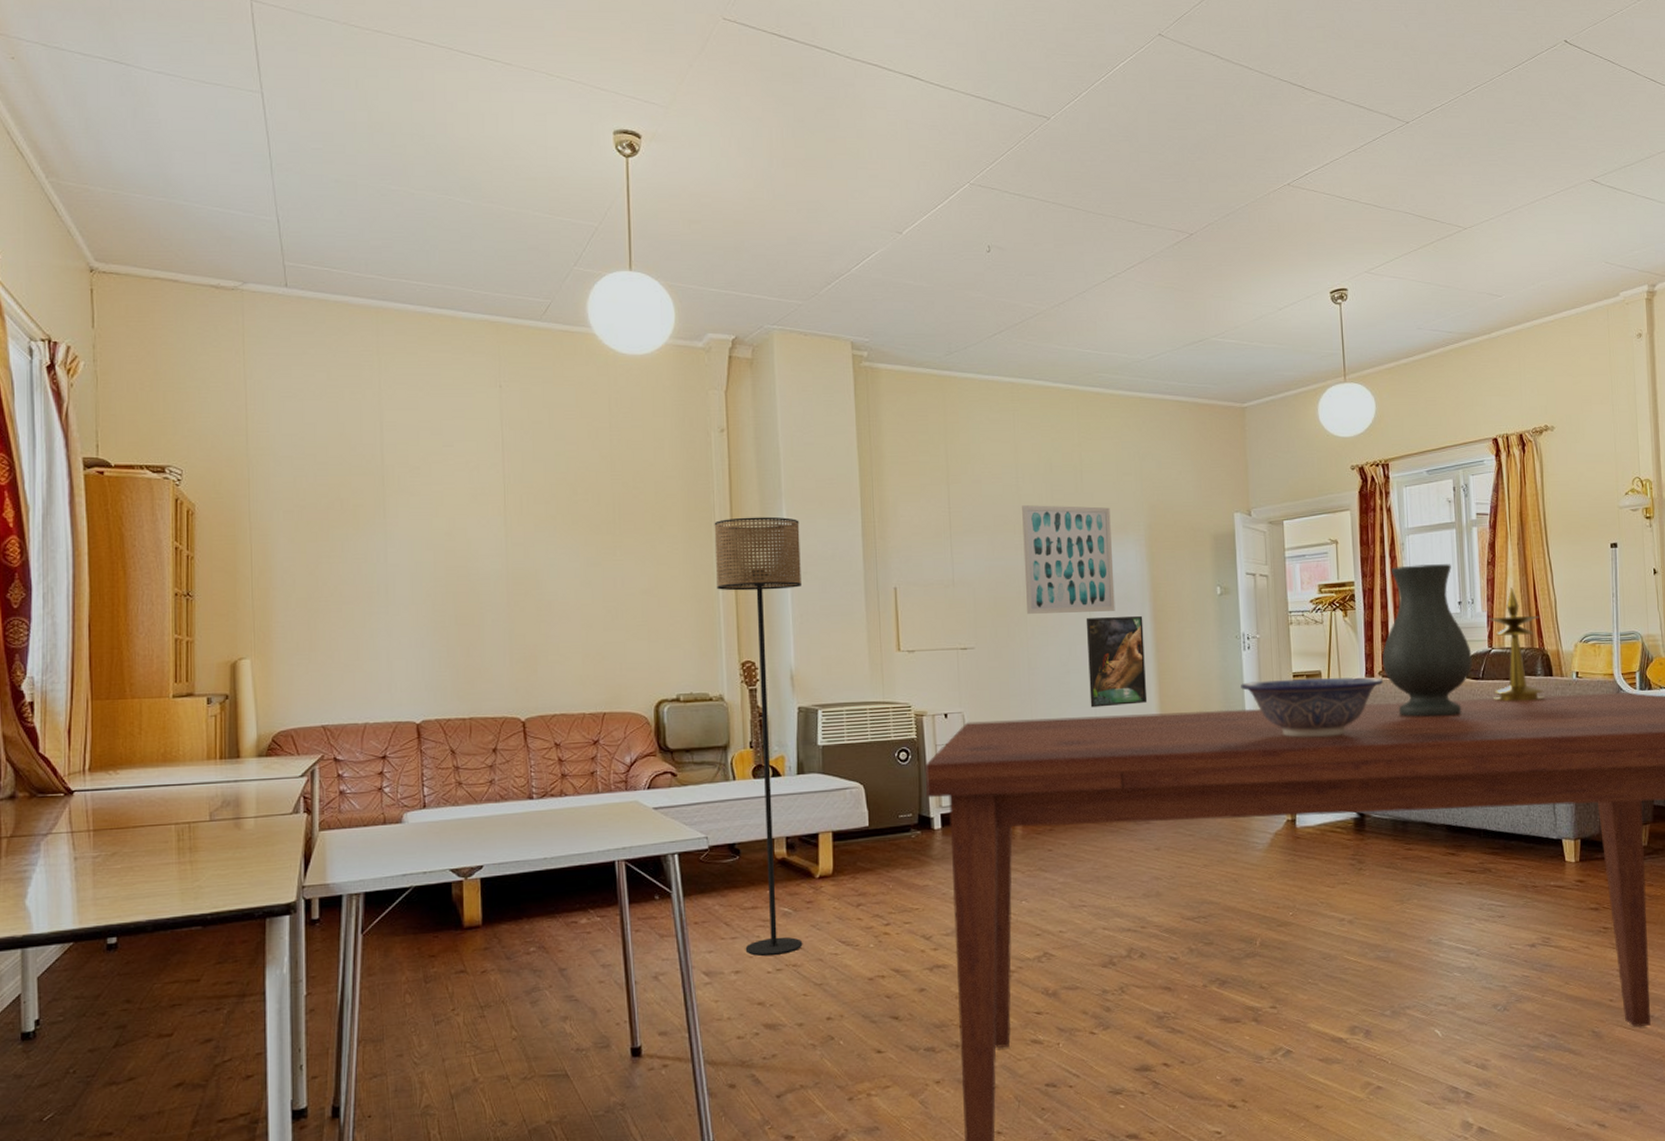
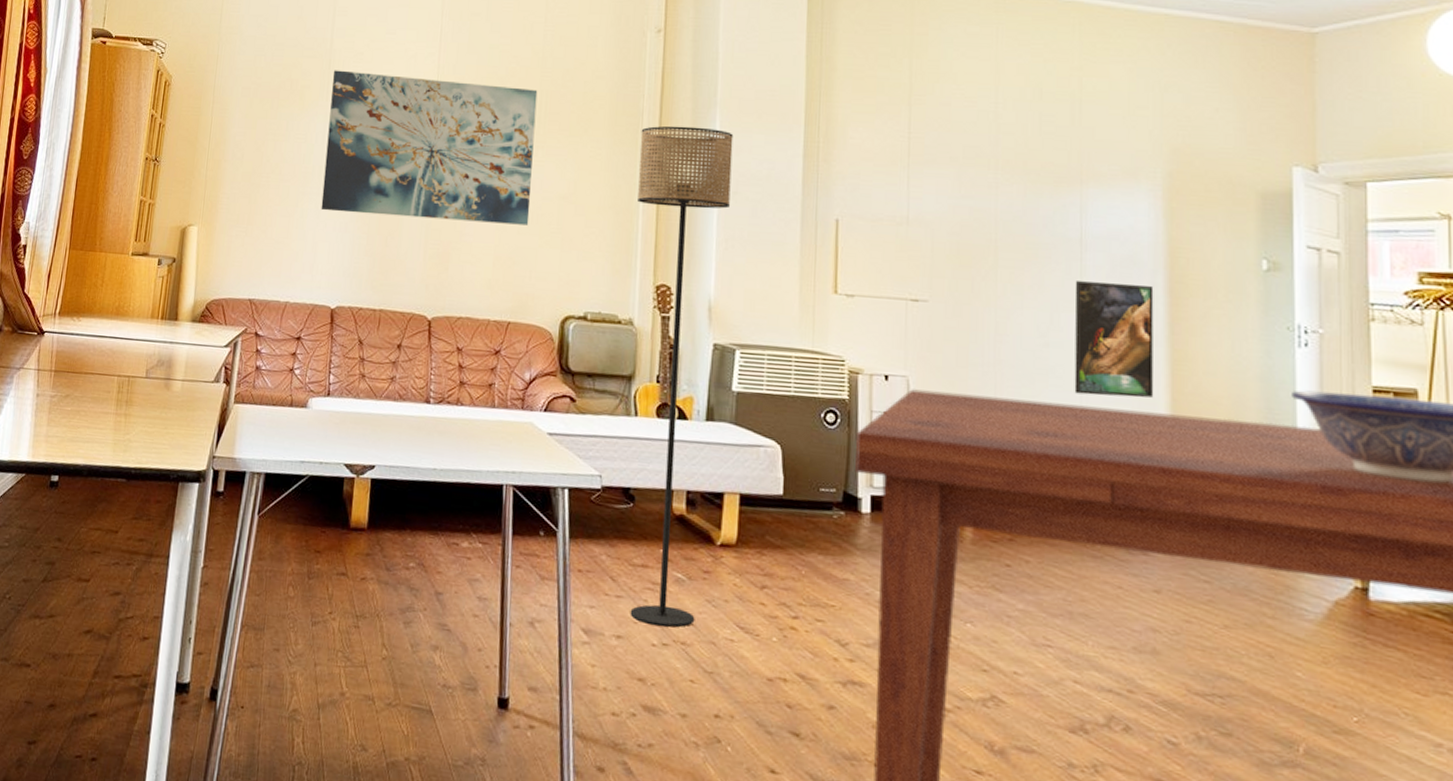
wall art: none [388,486,614,629] -> present [321,70,538,226]
wall art: present [1022,505,1115,614] -> none [997,136,1117,276]

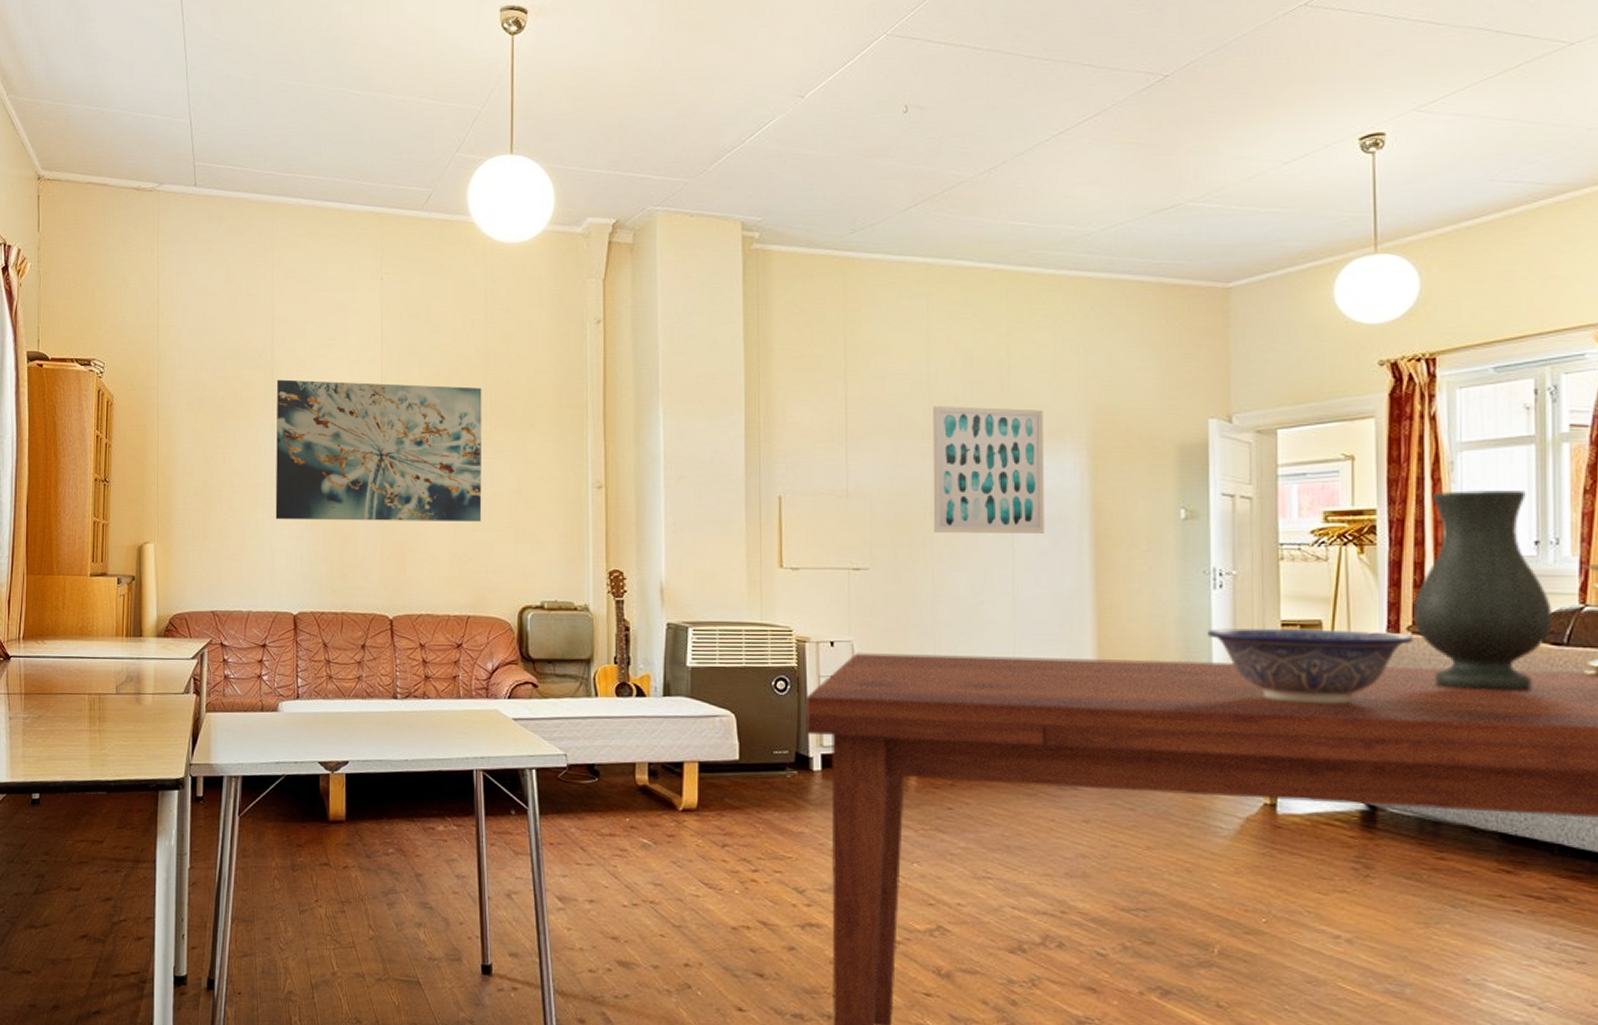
floor lamp: present [630,126,734,628] -> none [586,415,677,889]
wall art: none [997,136,1117,276] -> present [933,406,1045,533]
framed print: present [1074,281,1154,398] -> none [1006,541,1082,647]

